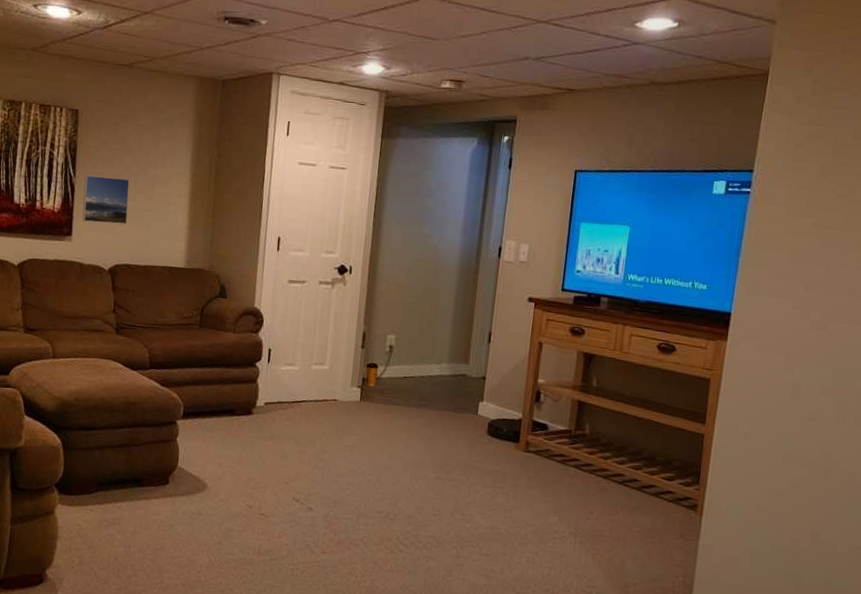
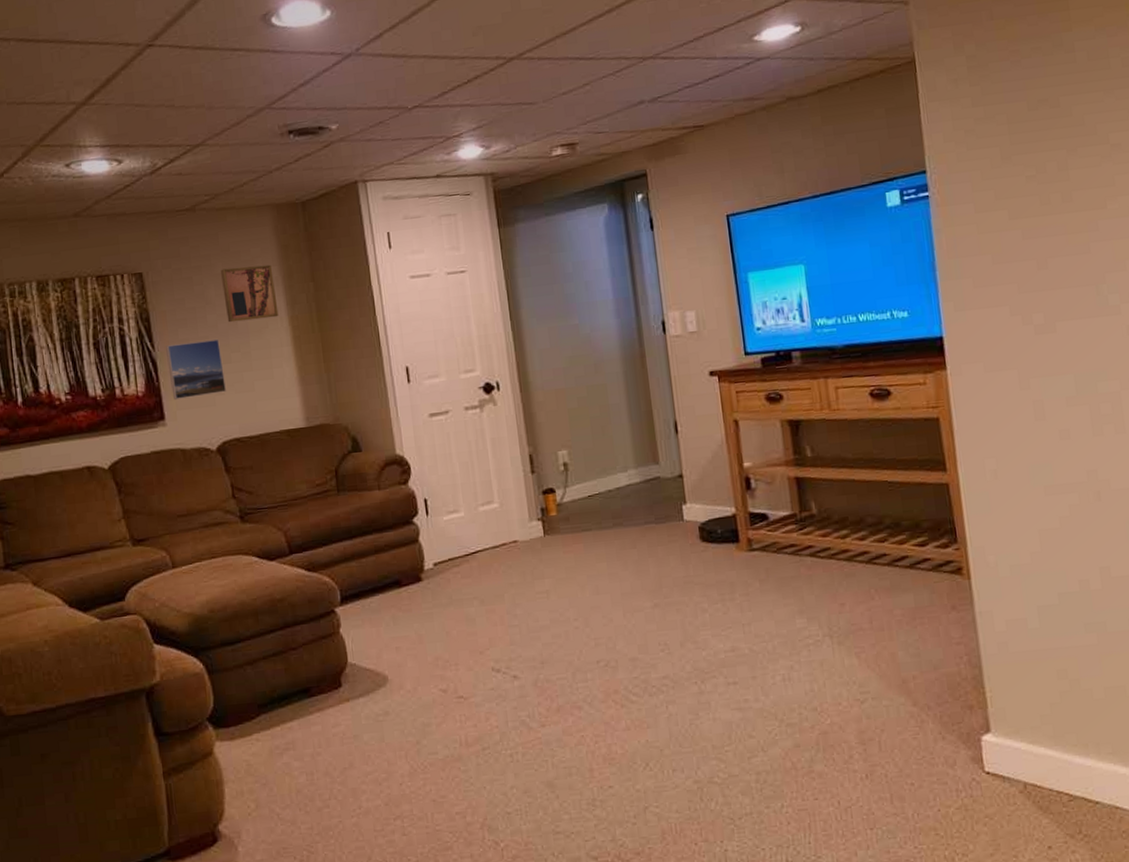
wall art: none [140,121,186,172] -> present [220,264,279,323]

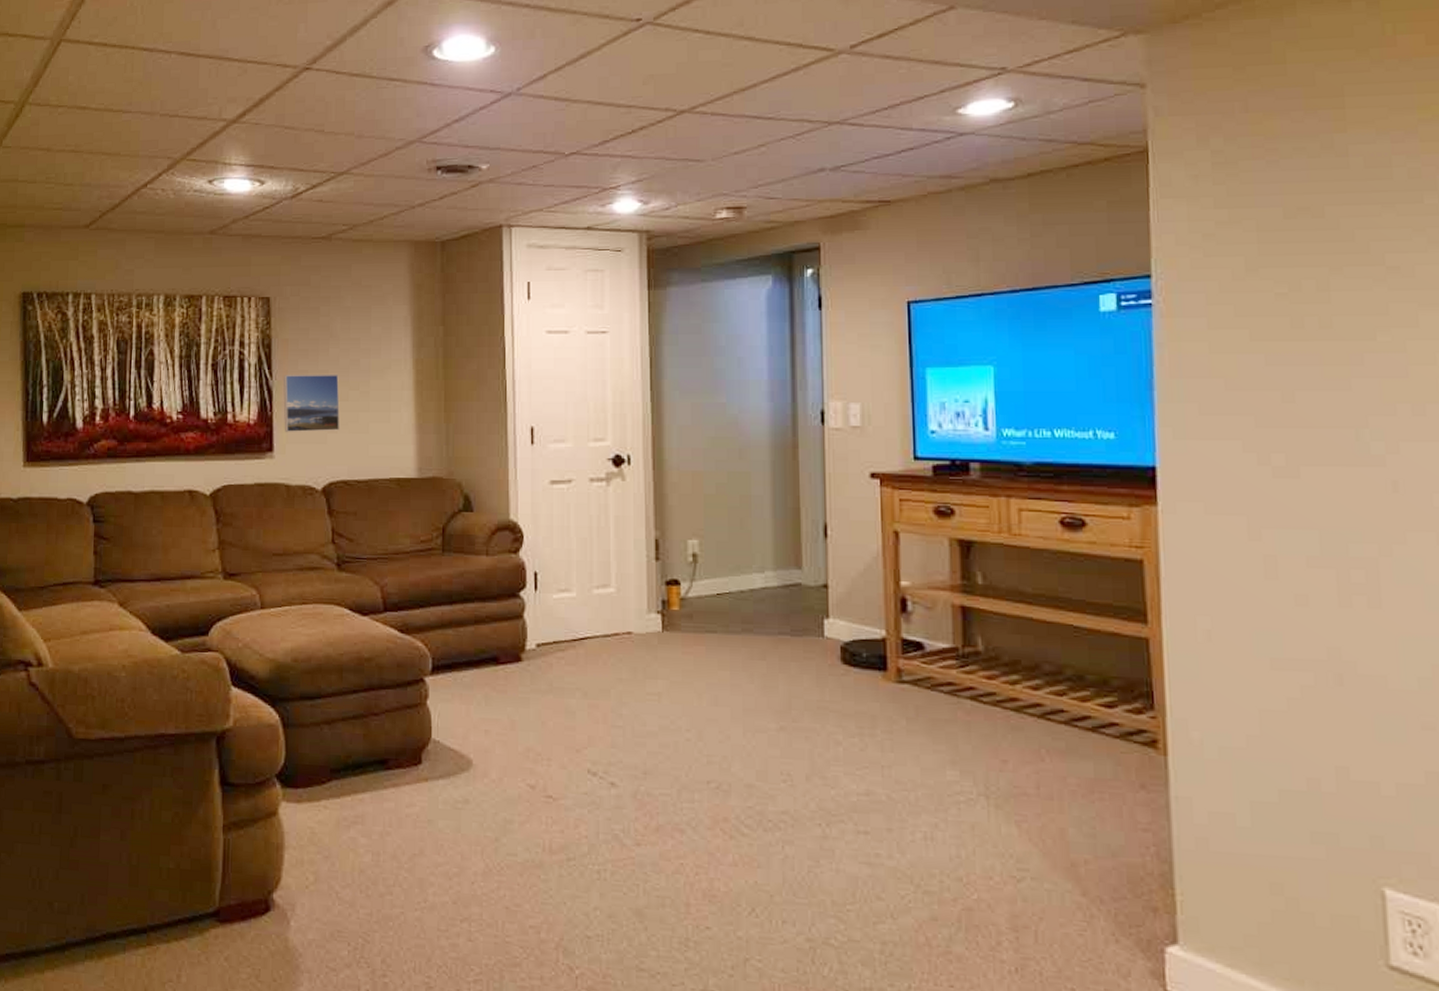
wall art: present [220,264,279,323] -> none [348,302,404,359]

